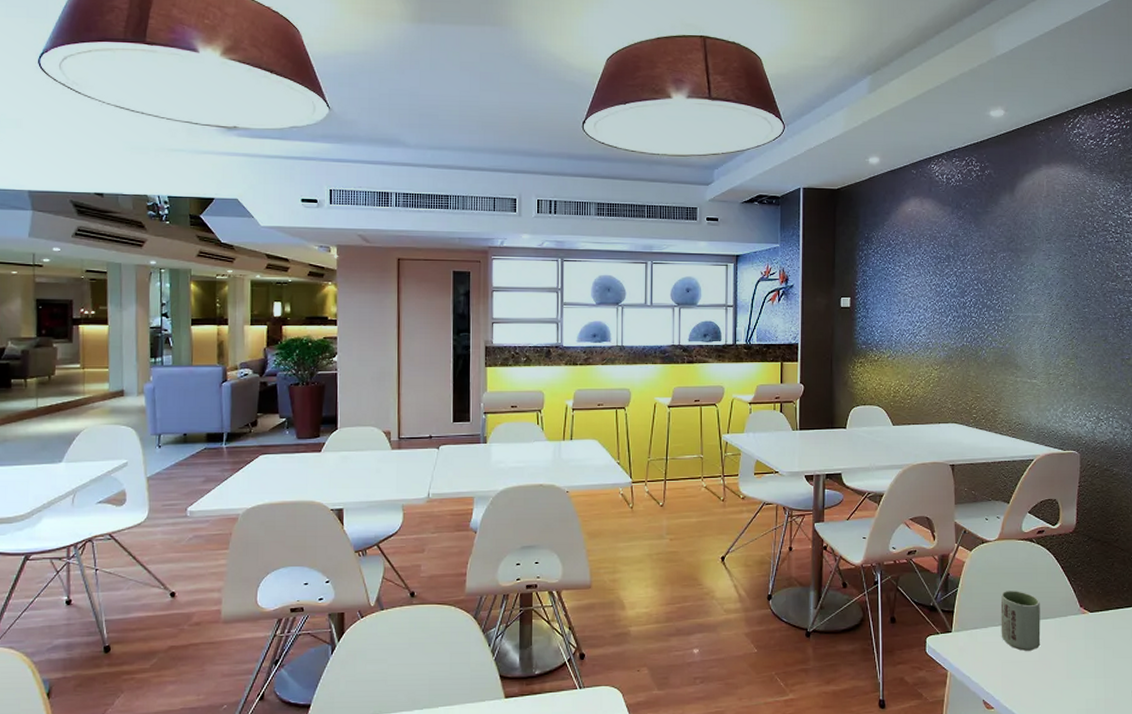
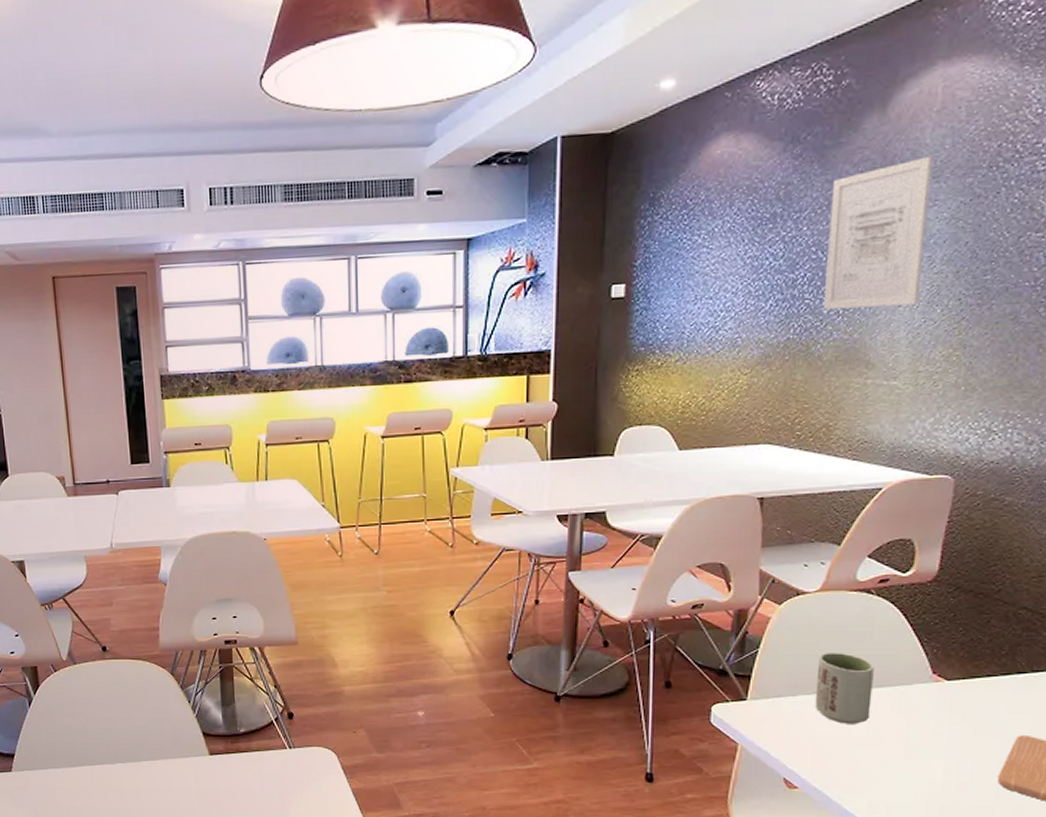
wall art: none [984,225,1046,326] -> present [822,156,934,309]

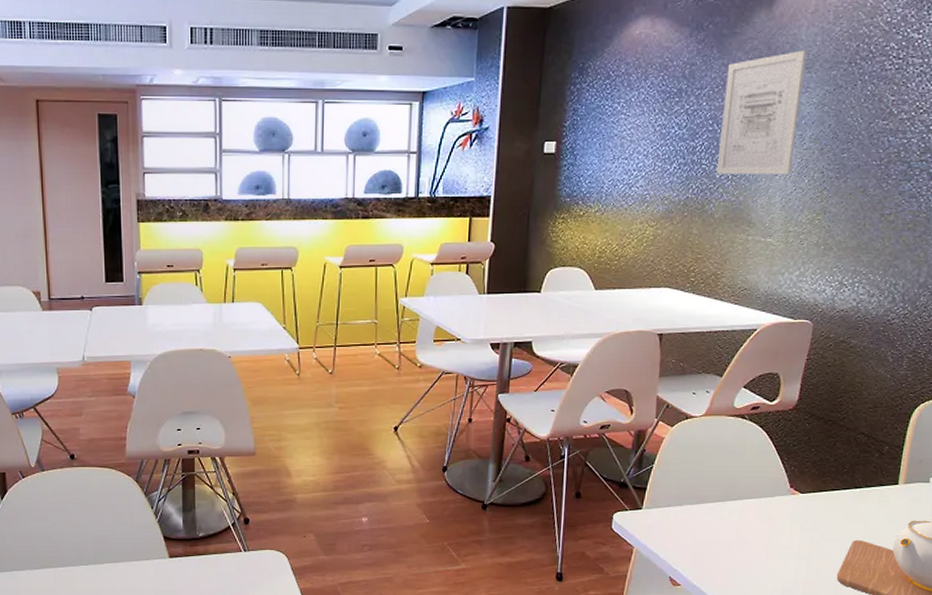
cup: present [814,653,874,724] -> none [696,469,745,530]

